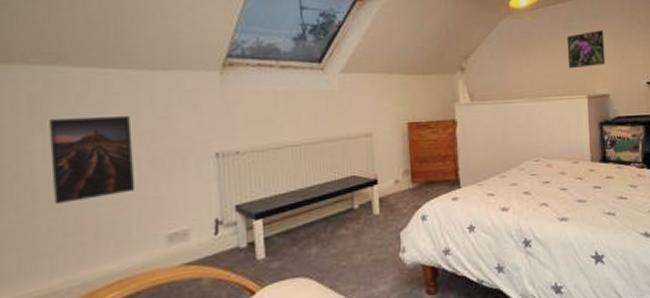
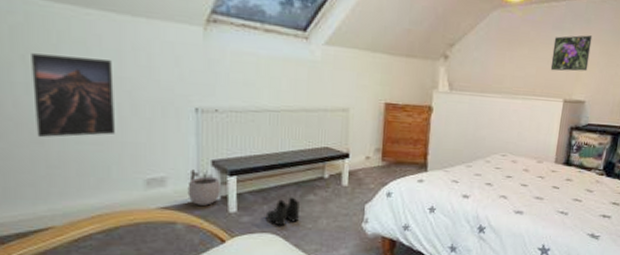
plant pot: none [212,216,248,256] -> present [187,170,222,206]
boots: none [296,233,333,268] -> present [265,197,301,226]

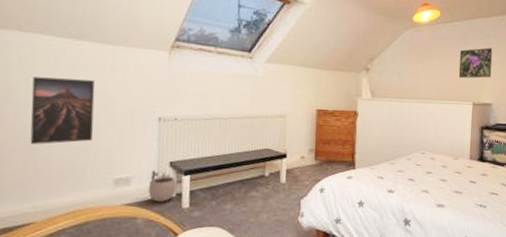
boots: present [265,197,301,226] -> none [213,193,244,220]

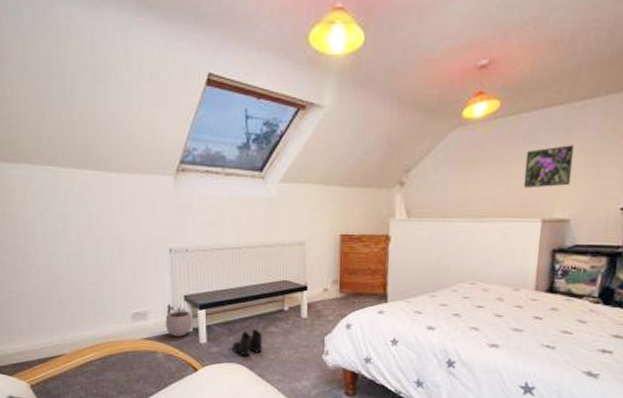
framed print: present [30,77,95,145] -> none [47,211,107,280]
boots: none [213,193,244,220] -> present [232,329,263,357]

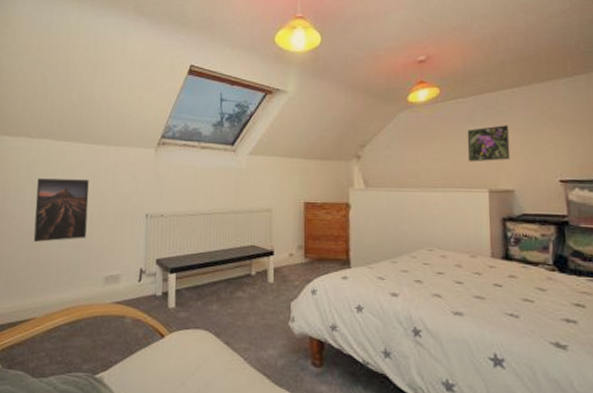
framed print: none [47,211,107,280] -> present [33,178,89,243]
plant pot: present [165,304,193,337] -> none [136,268,164,301]
boots: present [232,329,263,357] -> none [199,293,231,323]

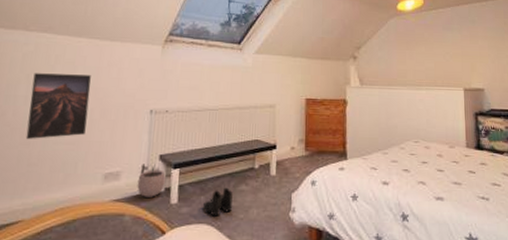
plant pot: none [136,268,164,301] -> present [137,164,167,197]
boots: none [199,293,231,323] -> present [202,187,234,217]
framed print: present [467,125,510,162] -> none [446,33,481,64]

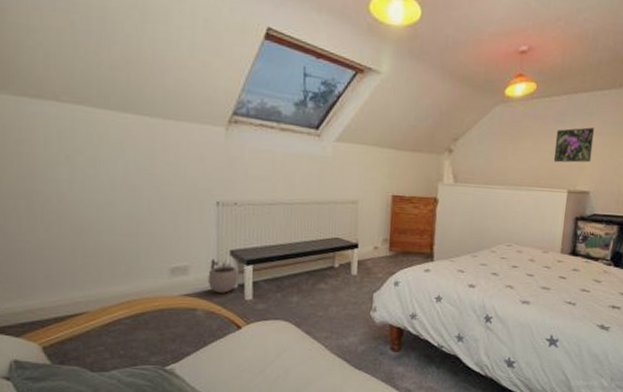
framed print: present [25,73,91,140] -> none [75,154,145,230]
boots: present [202,187,234,217] -> none [279,285,312,314]
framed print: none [446,33,481,64] -> present [553,127,595,163]

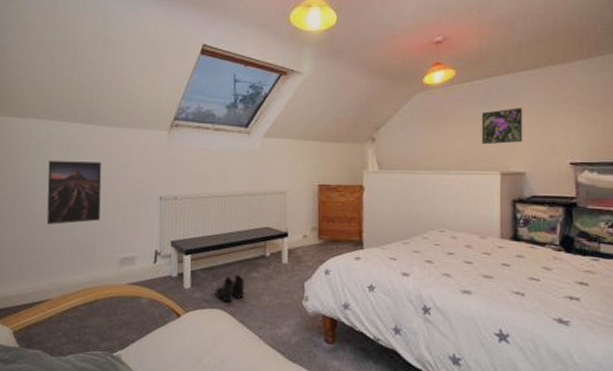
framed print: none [75,154,145,230] -> present [46,161,102,225]
plant pot: present [208,259,239,293] -> none [151,250,179,282]
boots: none [279,285,312,314] -> present [214,274,246,302]

